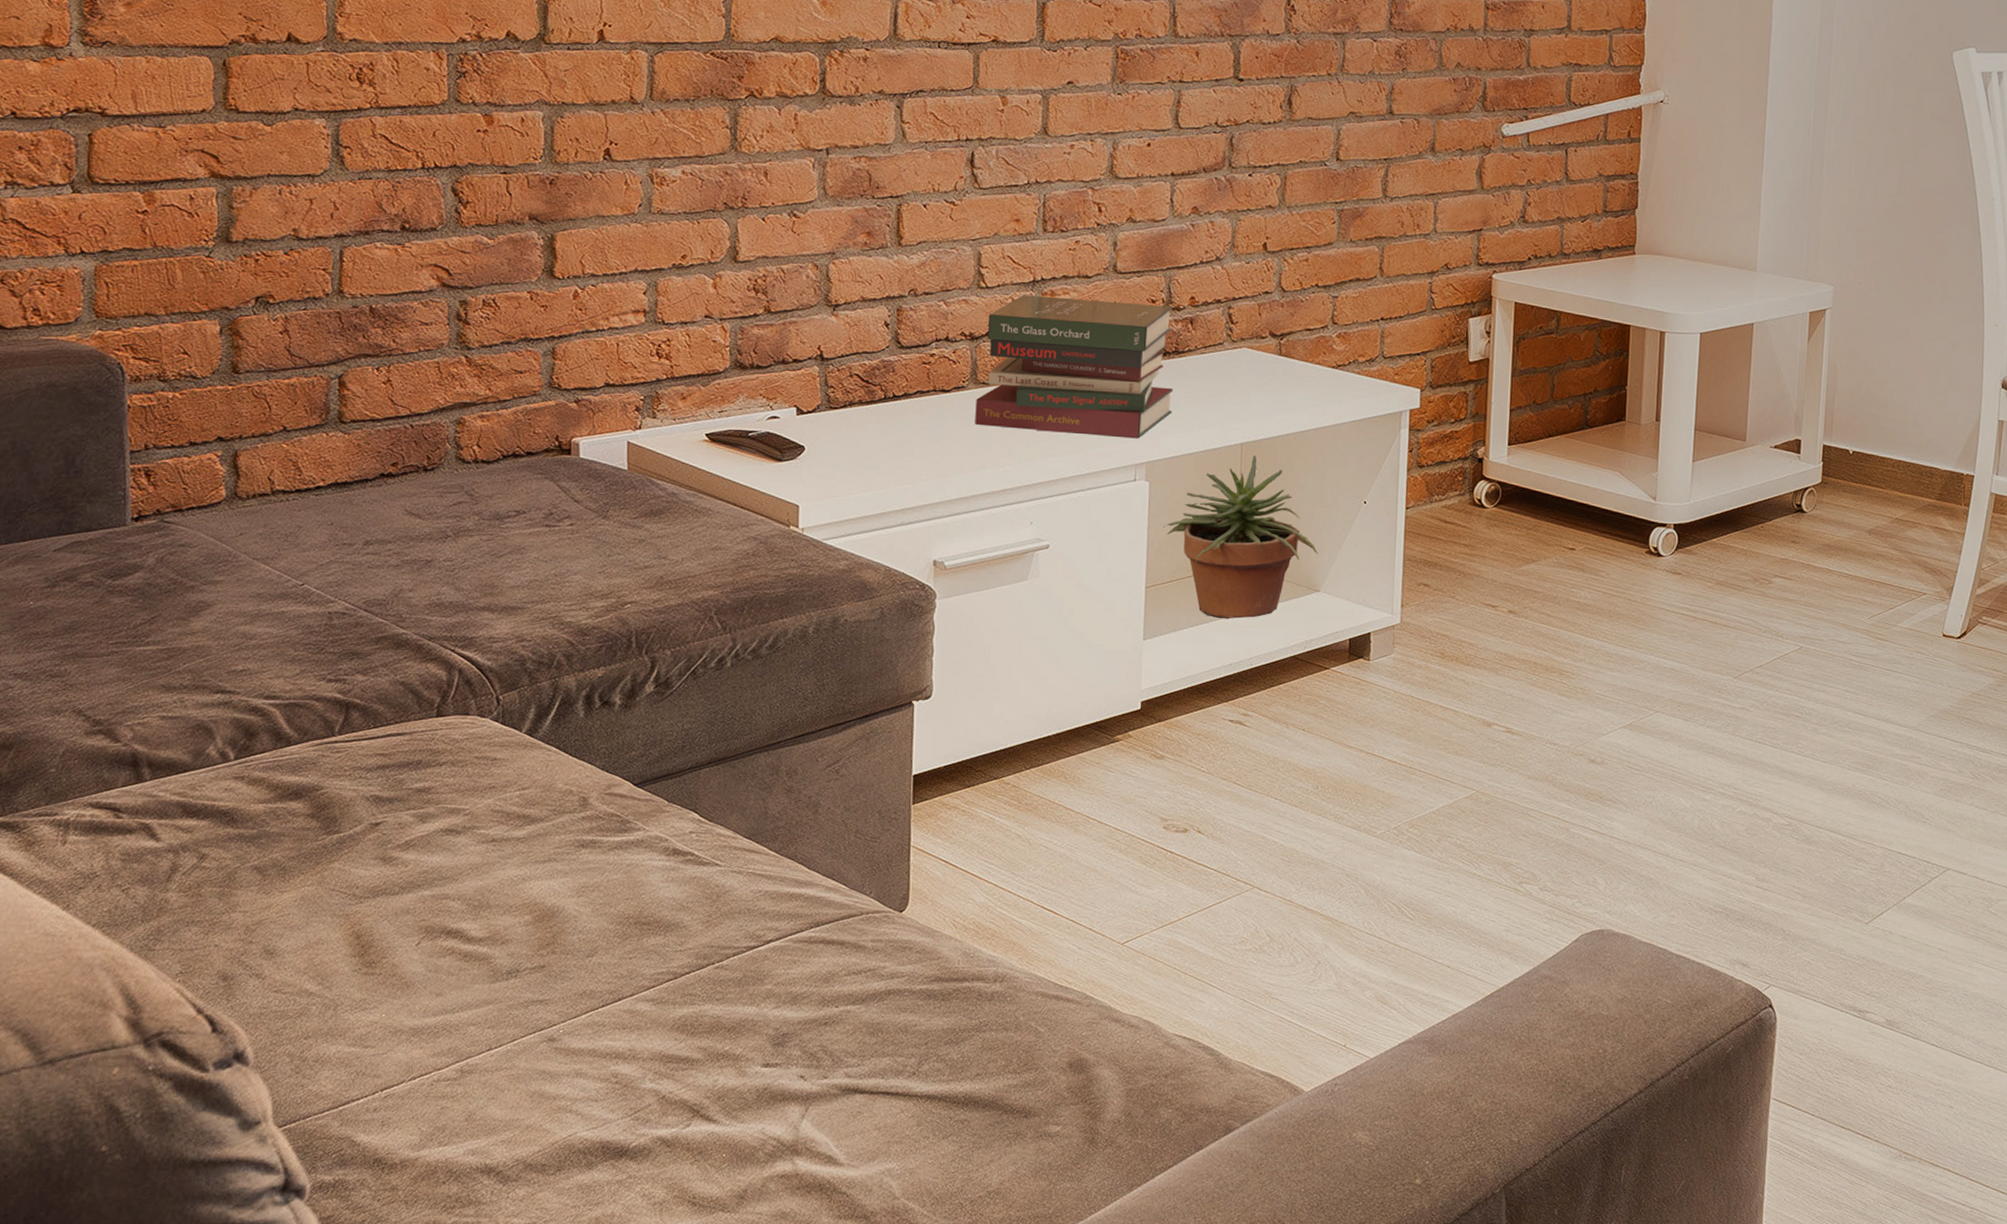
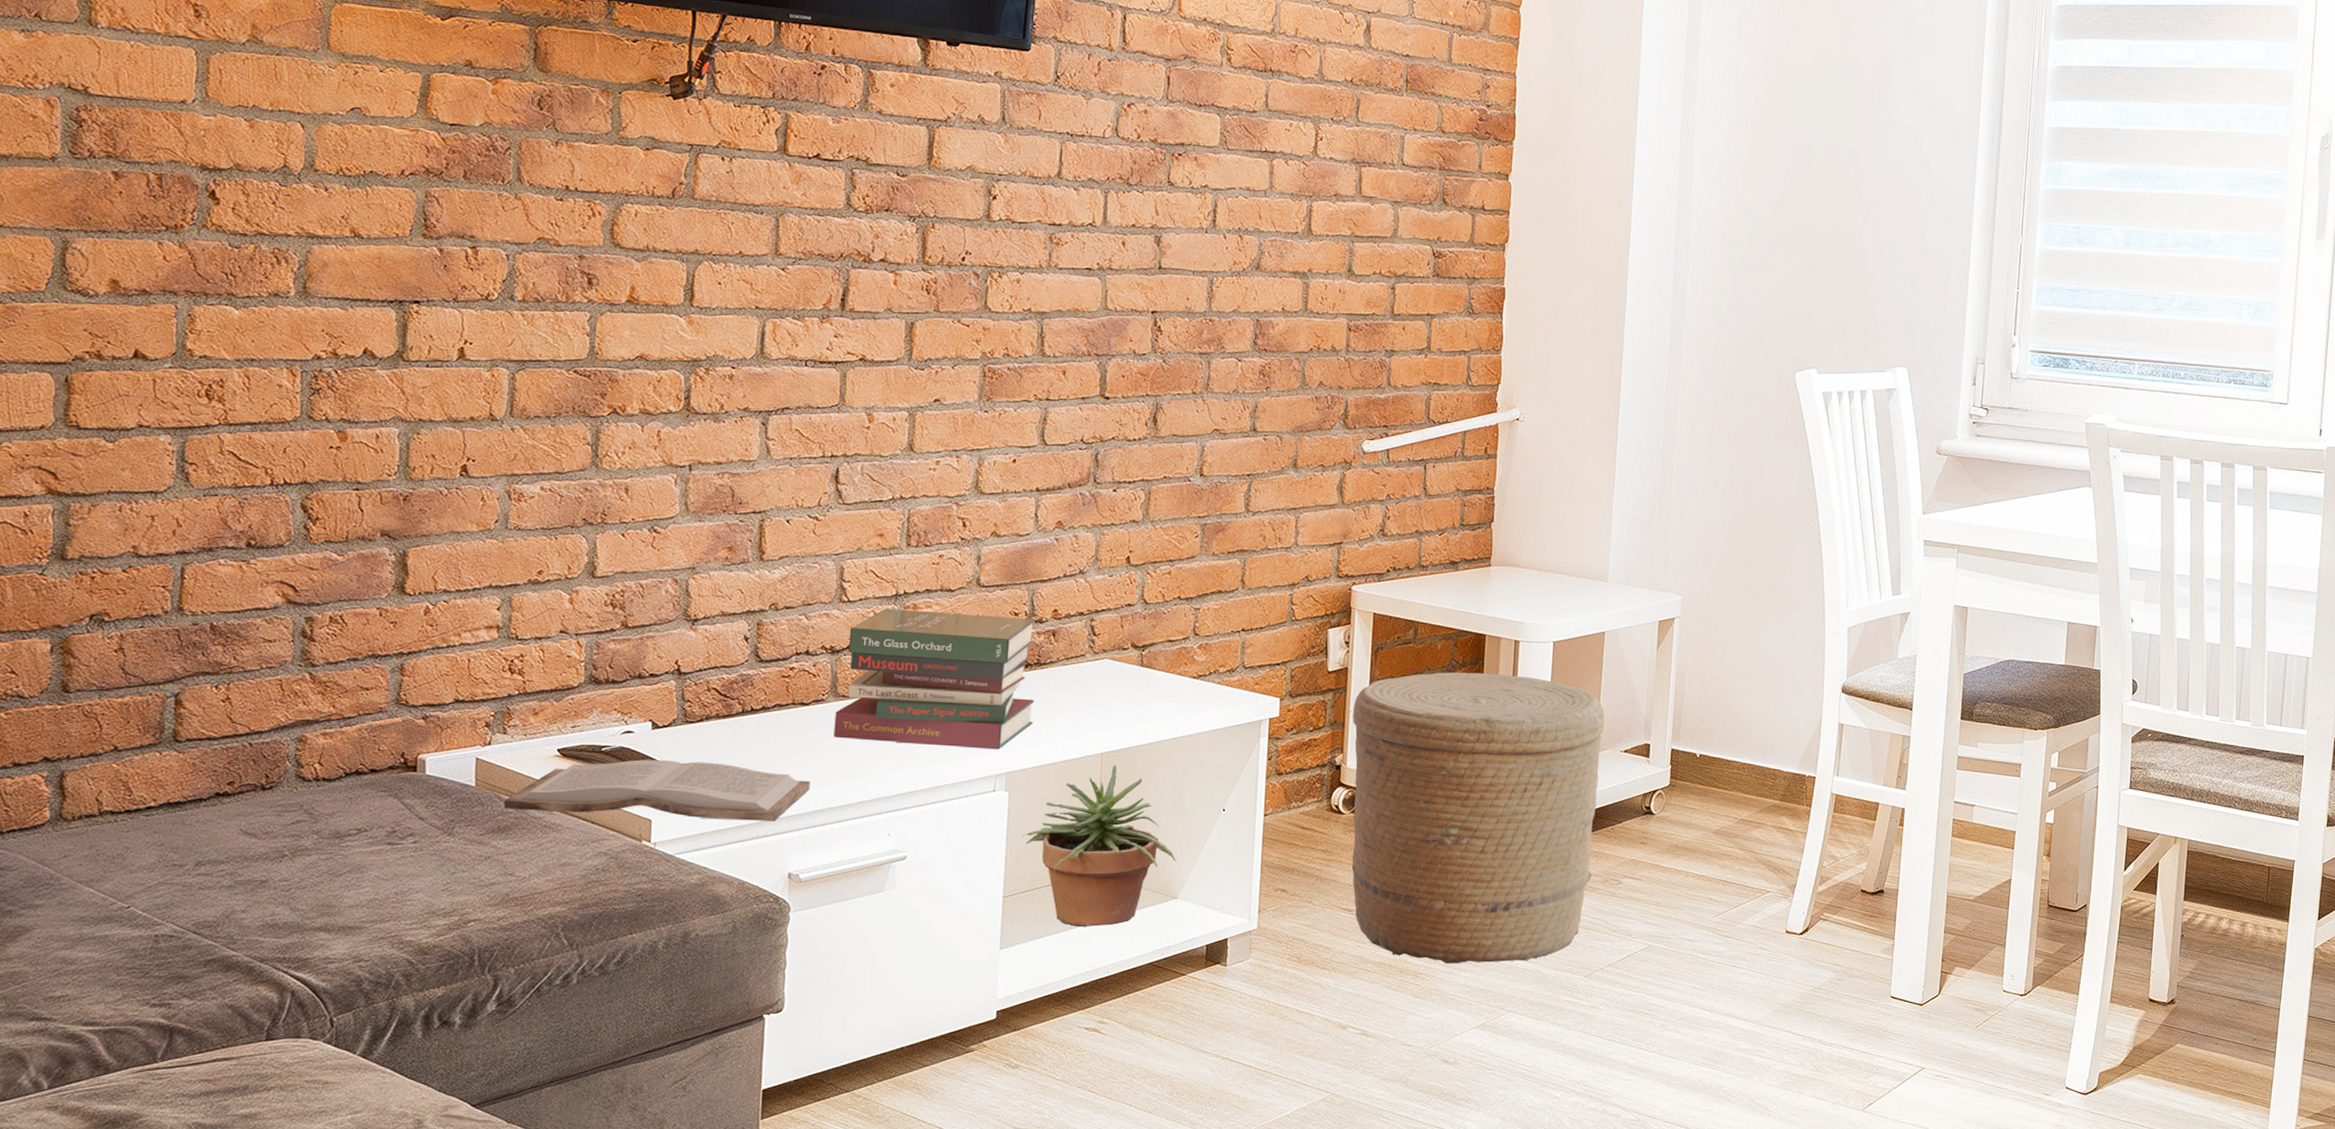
book: none [655,445,953,509] -> present [503,759,810,822]
basket: none [1495,363,1754,663] -> present [1352,672,1605,964]

